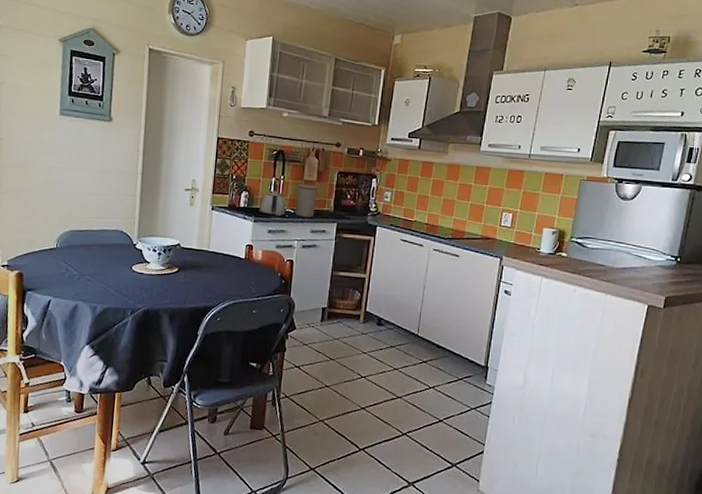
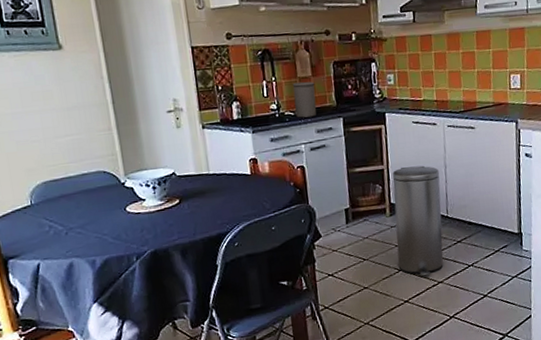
kettle: present [259,183,286,216] -> none [255,86,285,122]
pedal bin: none [361,279,418,388] -> present [392,165,443,276]

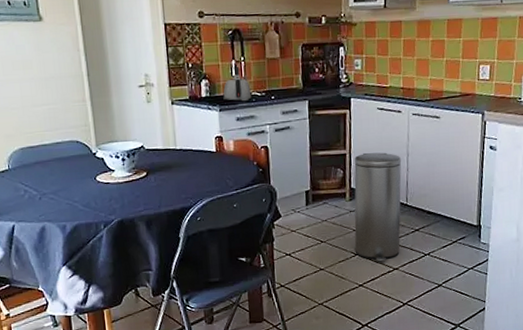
kettle: none [255,86,285,122] -> present [223,66,252,102]
canister: present [292,81,317,118] -> none [260,62,283,99]

